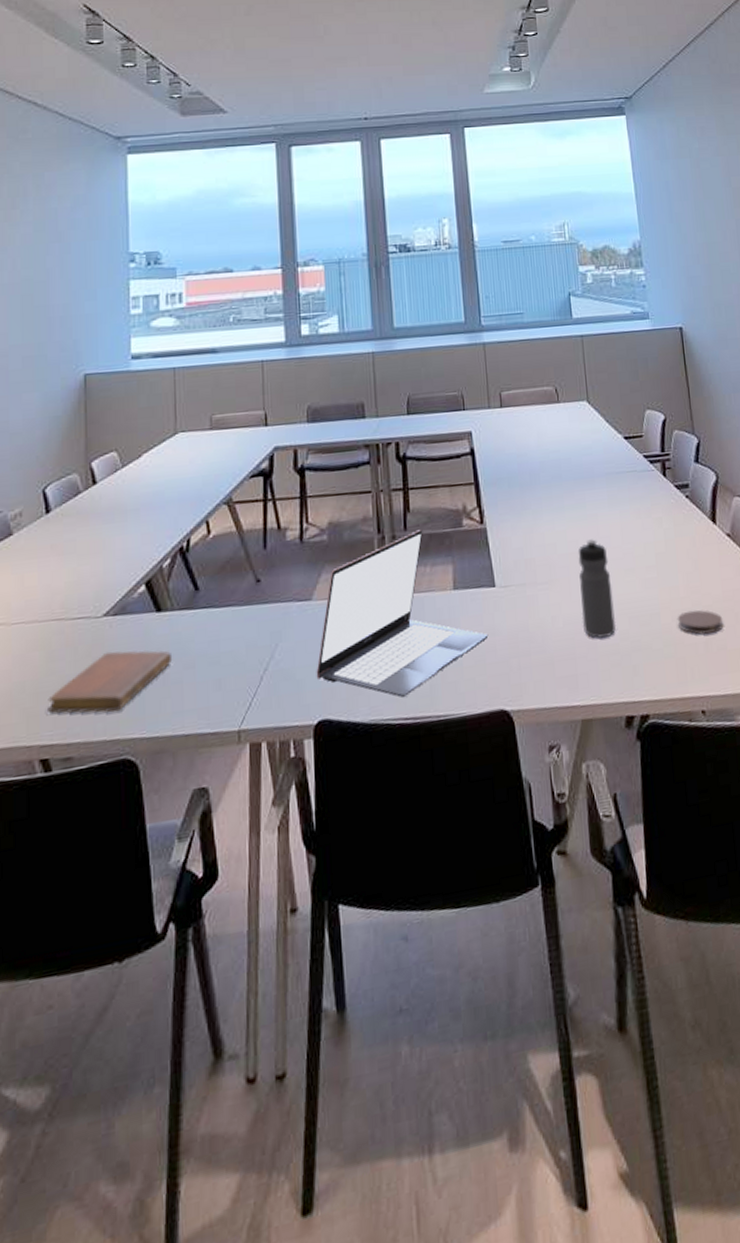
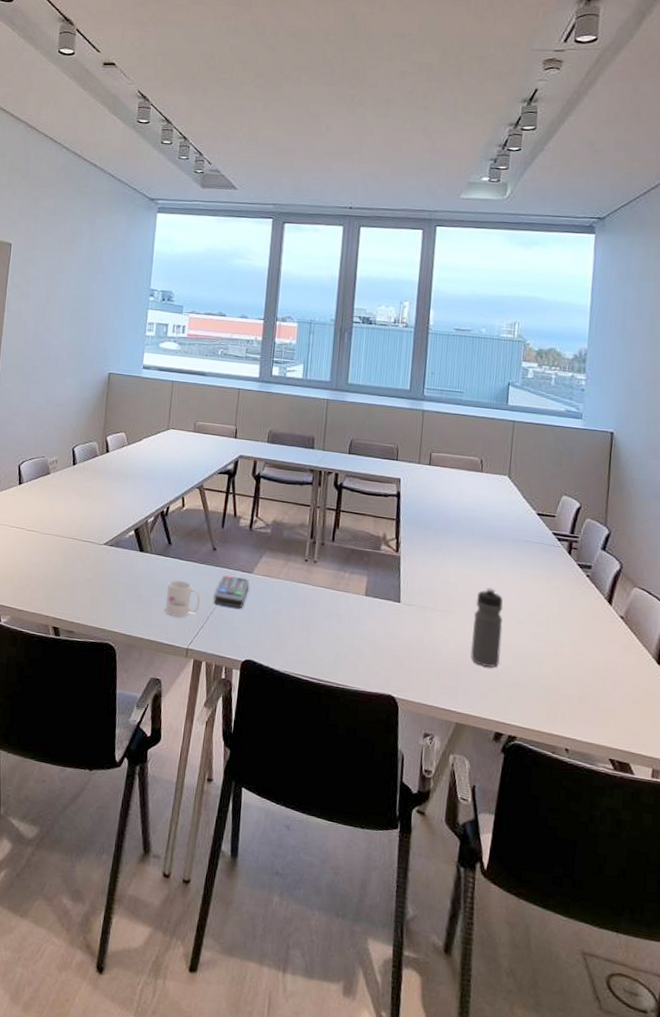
notebook: present [48,650,173,714] -> none [61,569,148,611]
mug: none [201,636,249,691] -> present [165,580,201,618]
remote control: none [265,609,310,656] -> present [213,575,250,609]
laptop: present [316,530,489,697] -> none [248,543,388,662]
coaster: present [677,610,724,635] -> none [557,667,602,692]

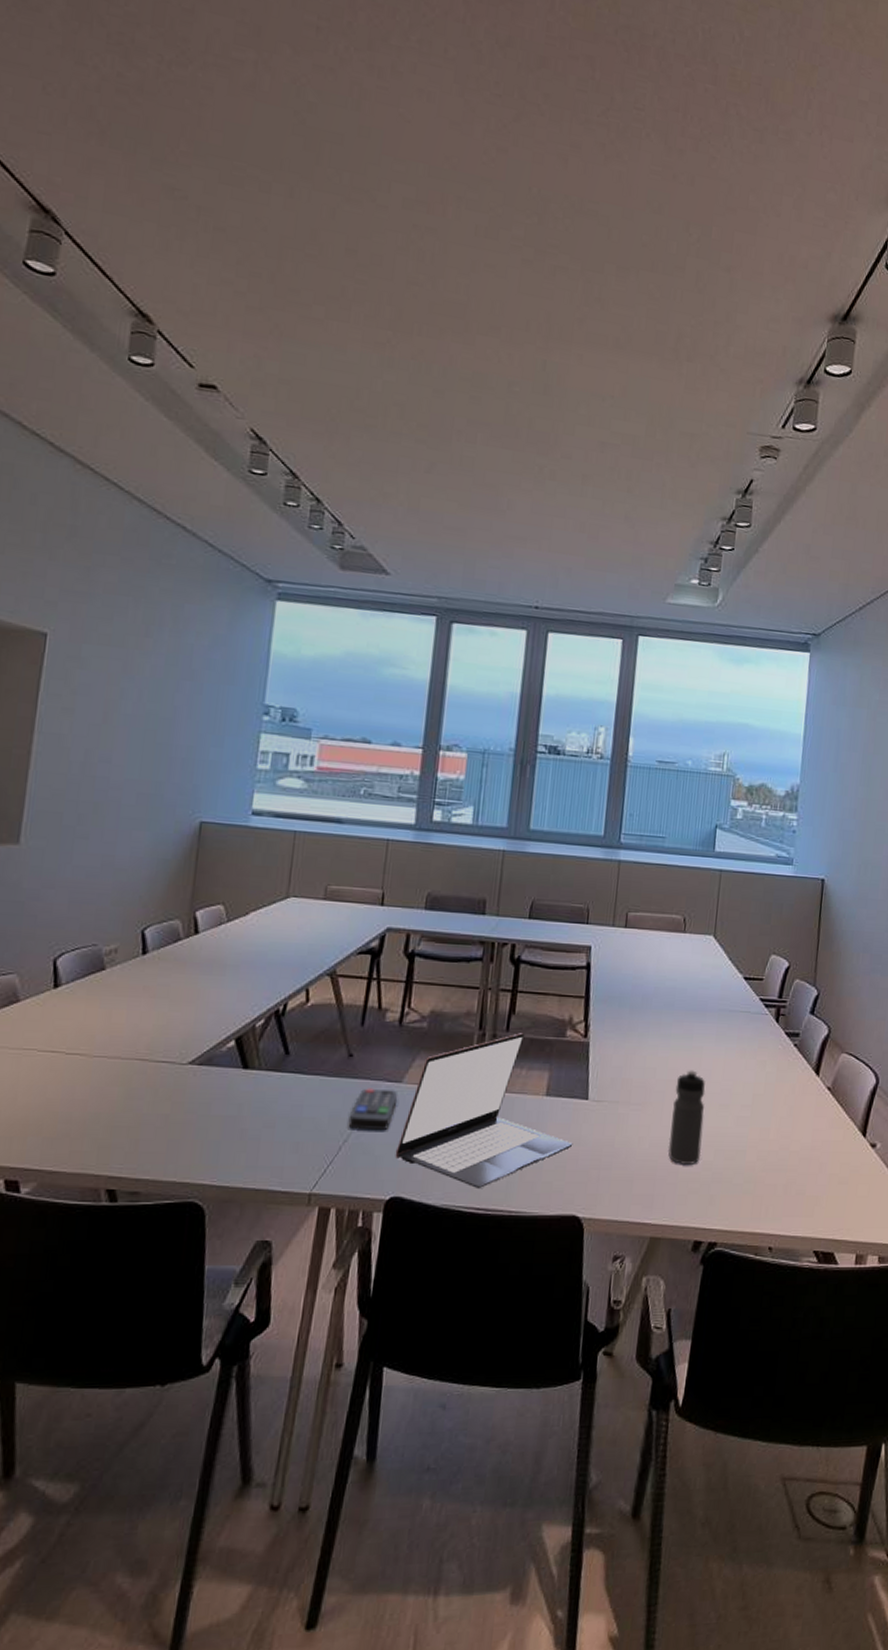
mug: present [165,580,201,618] -> none [279,1103,330,1152]
laptop: none [248,543,388,662] -> present [395,1033,573,1188]

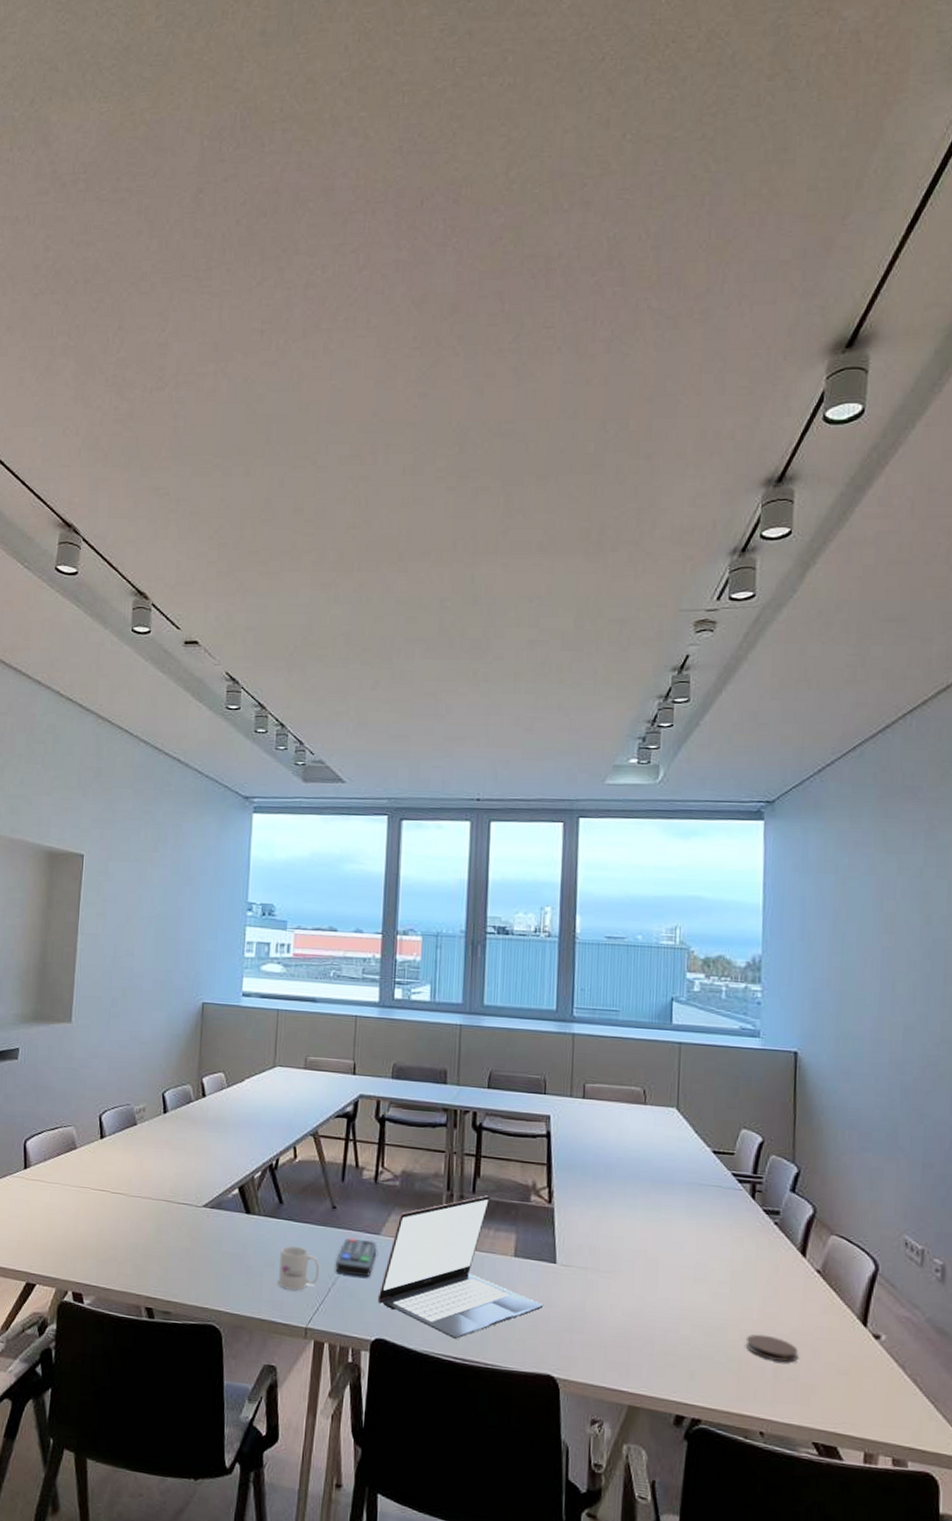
mug: none [279,1103,330,1152] -> present [279,1246,320,1291]
water bottle: present [667,1070,706,1166] -> none [641,1241,679,1338]
coaster: none [762,1153,807,1177] -> present [745,1334,799,1362]

